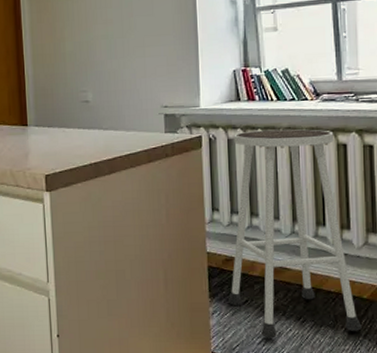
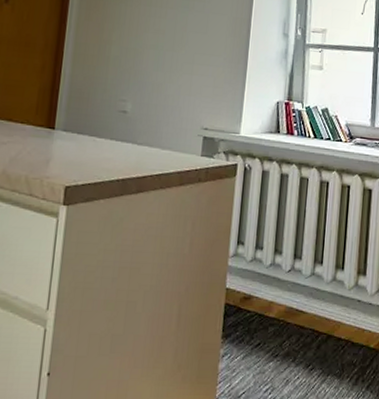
stool: present [227,129,362,338] -> none [240,165,366,386]

